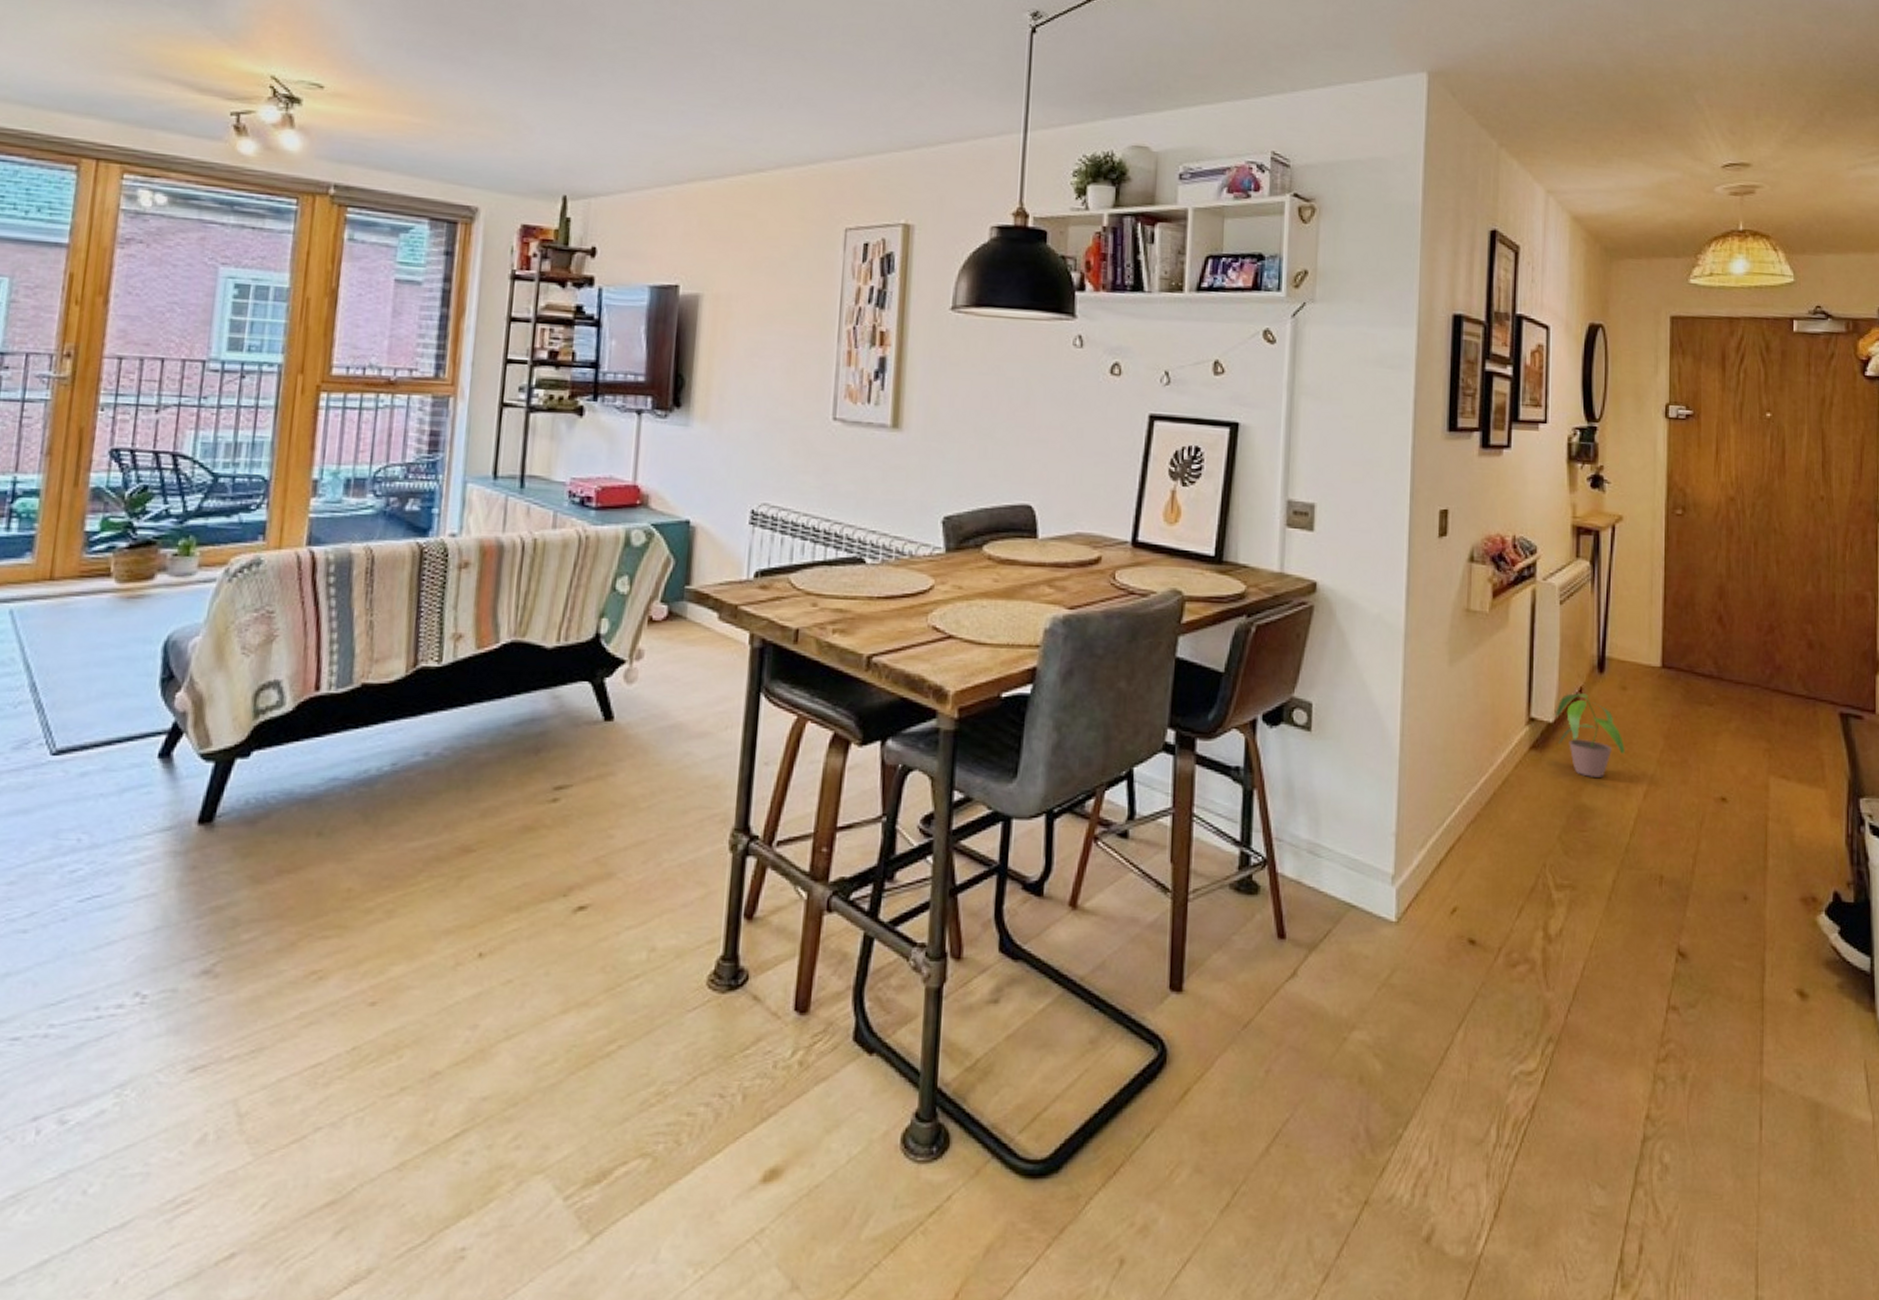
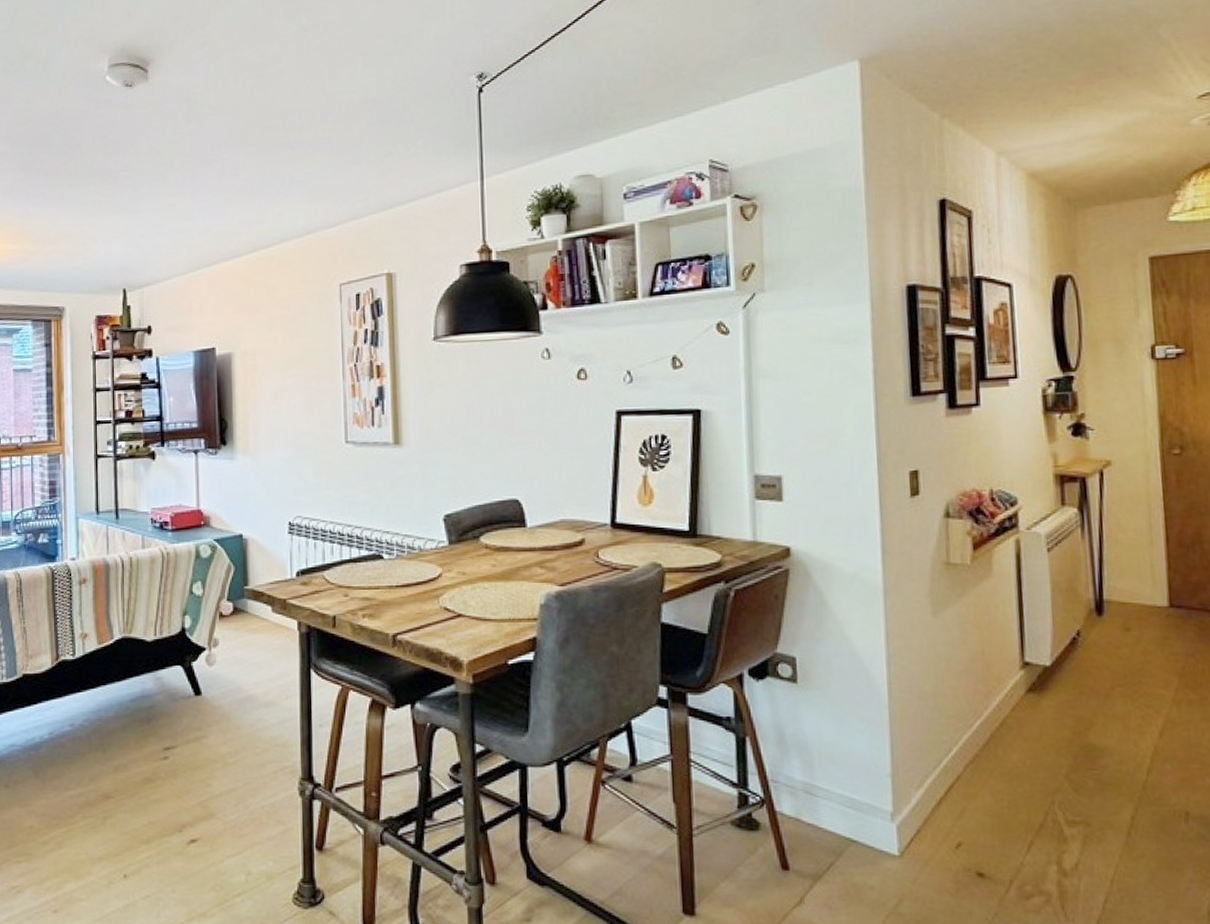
potted plant: present [1556,693,1625,777] -> none [1052,636,1134,717]

